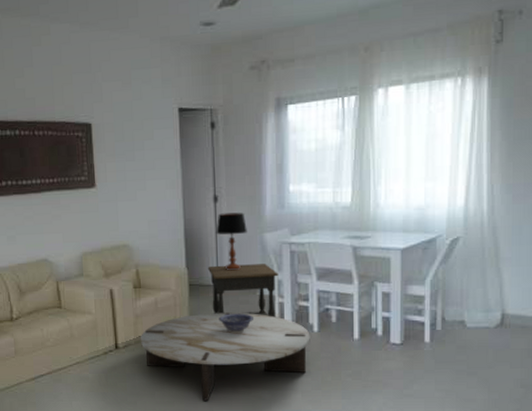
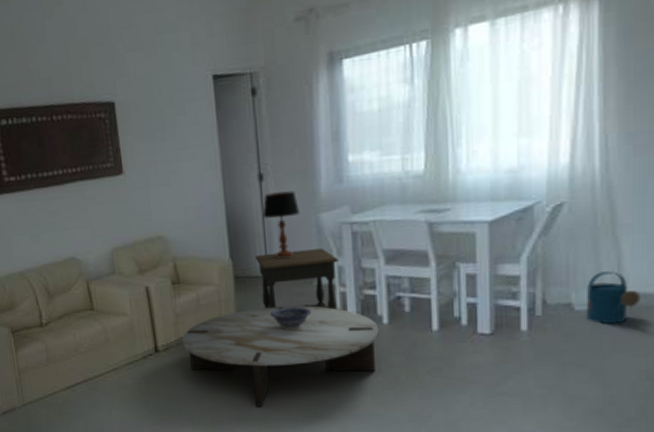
watering can: none [475,296,517,340] -> present [585,271,641,325]

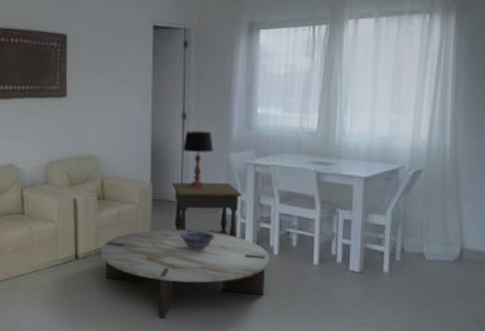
watering can: present [585,271,641,325] -> none [433,230,476,274]

